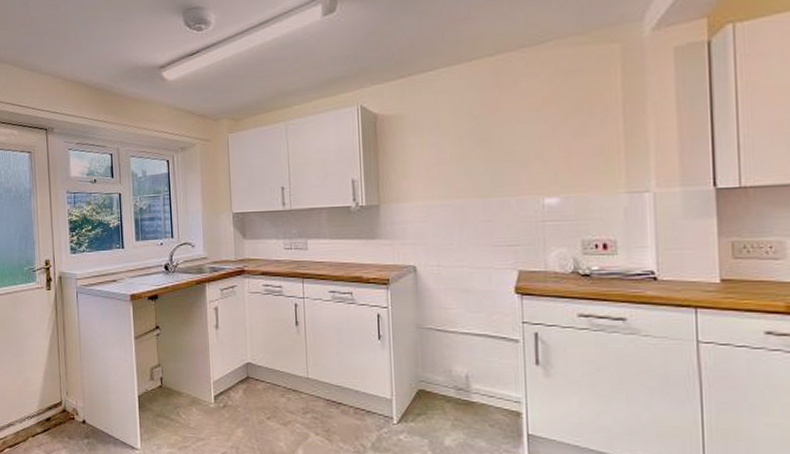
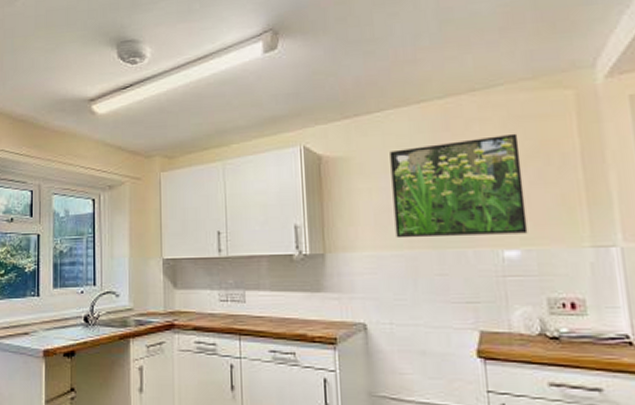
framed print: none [441,87,568,190] -> present [390,133,528,239]

